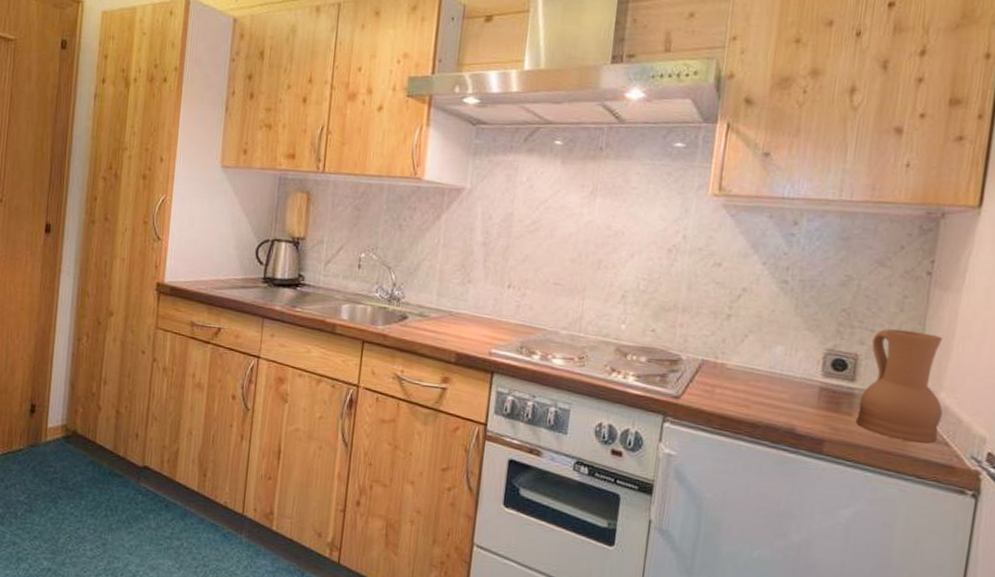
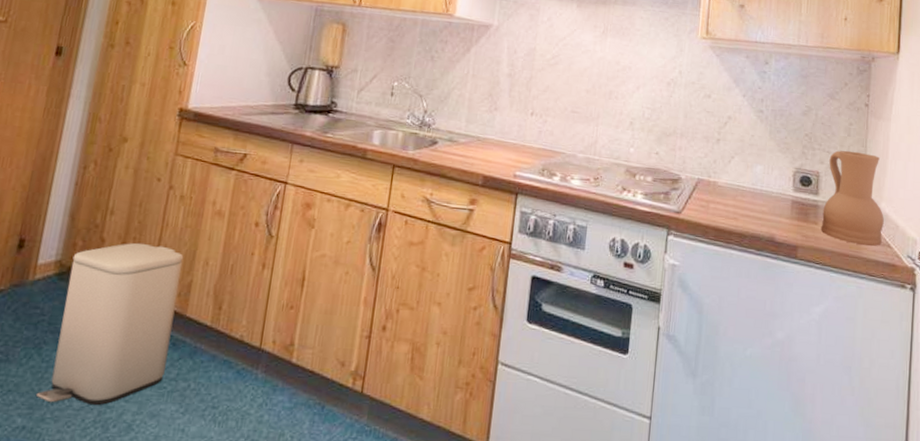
pedal bin: none [56,411,170,556] -> present [35,242,184,405]

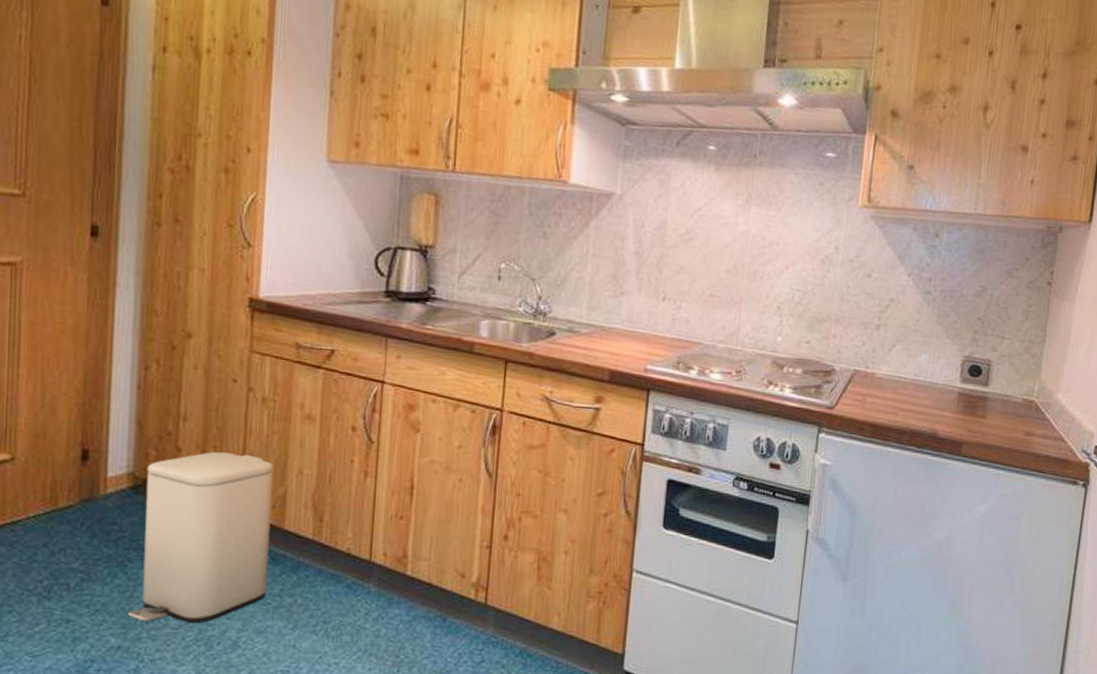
vase: present [820,150,884,247] -> none [989,335,1060,441]

